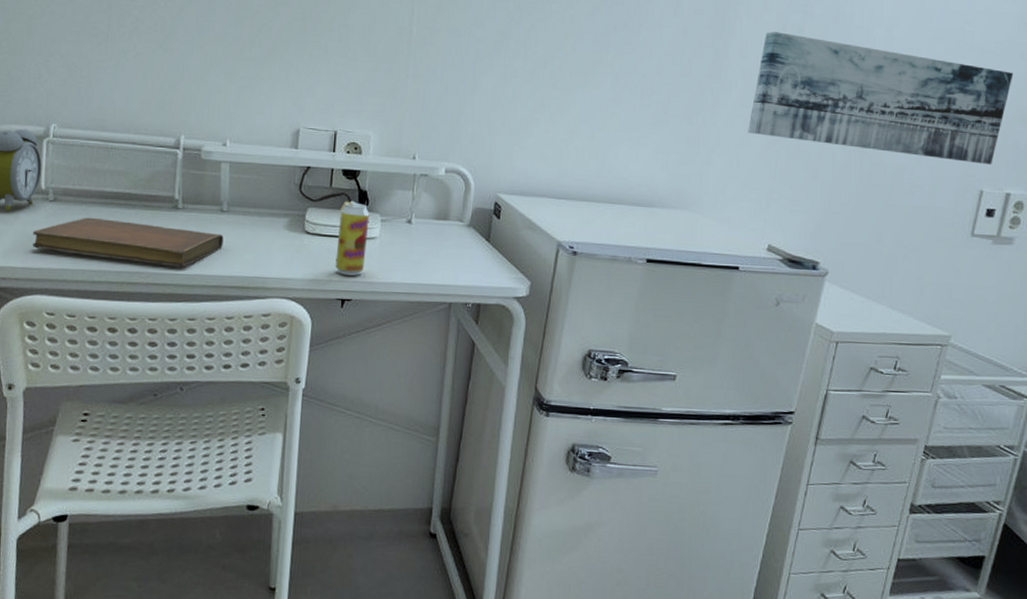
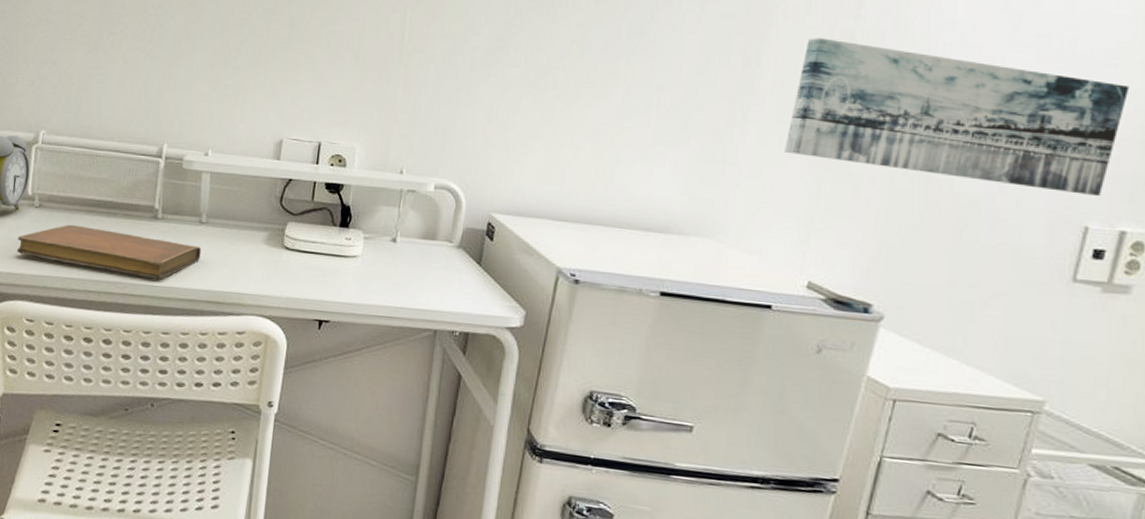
beverage can: present [335,201,370,276] -> none [314,216,352,296]

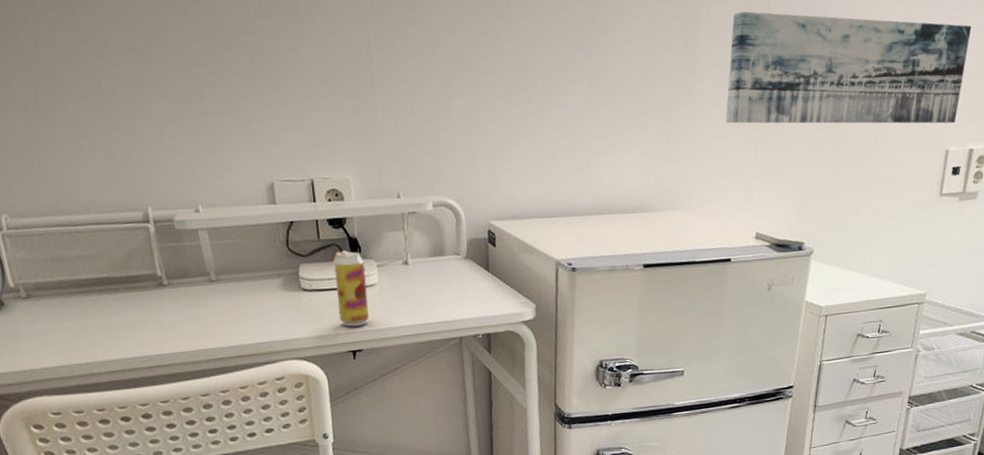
notebook: present [17,224,201,280] -> none [14,305,220,350]
beverage can: none [314,216,352,296] -> present [333,250,369,327]

